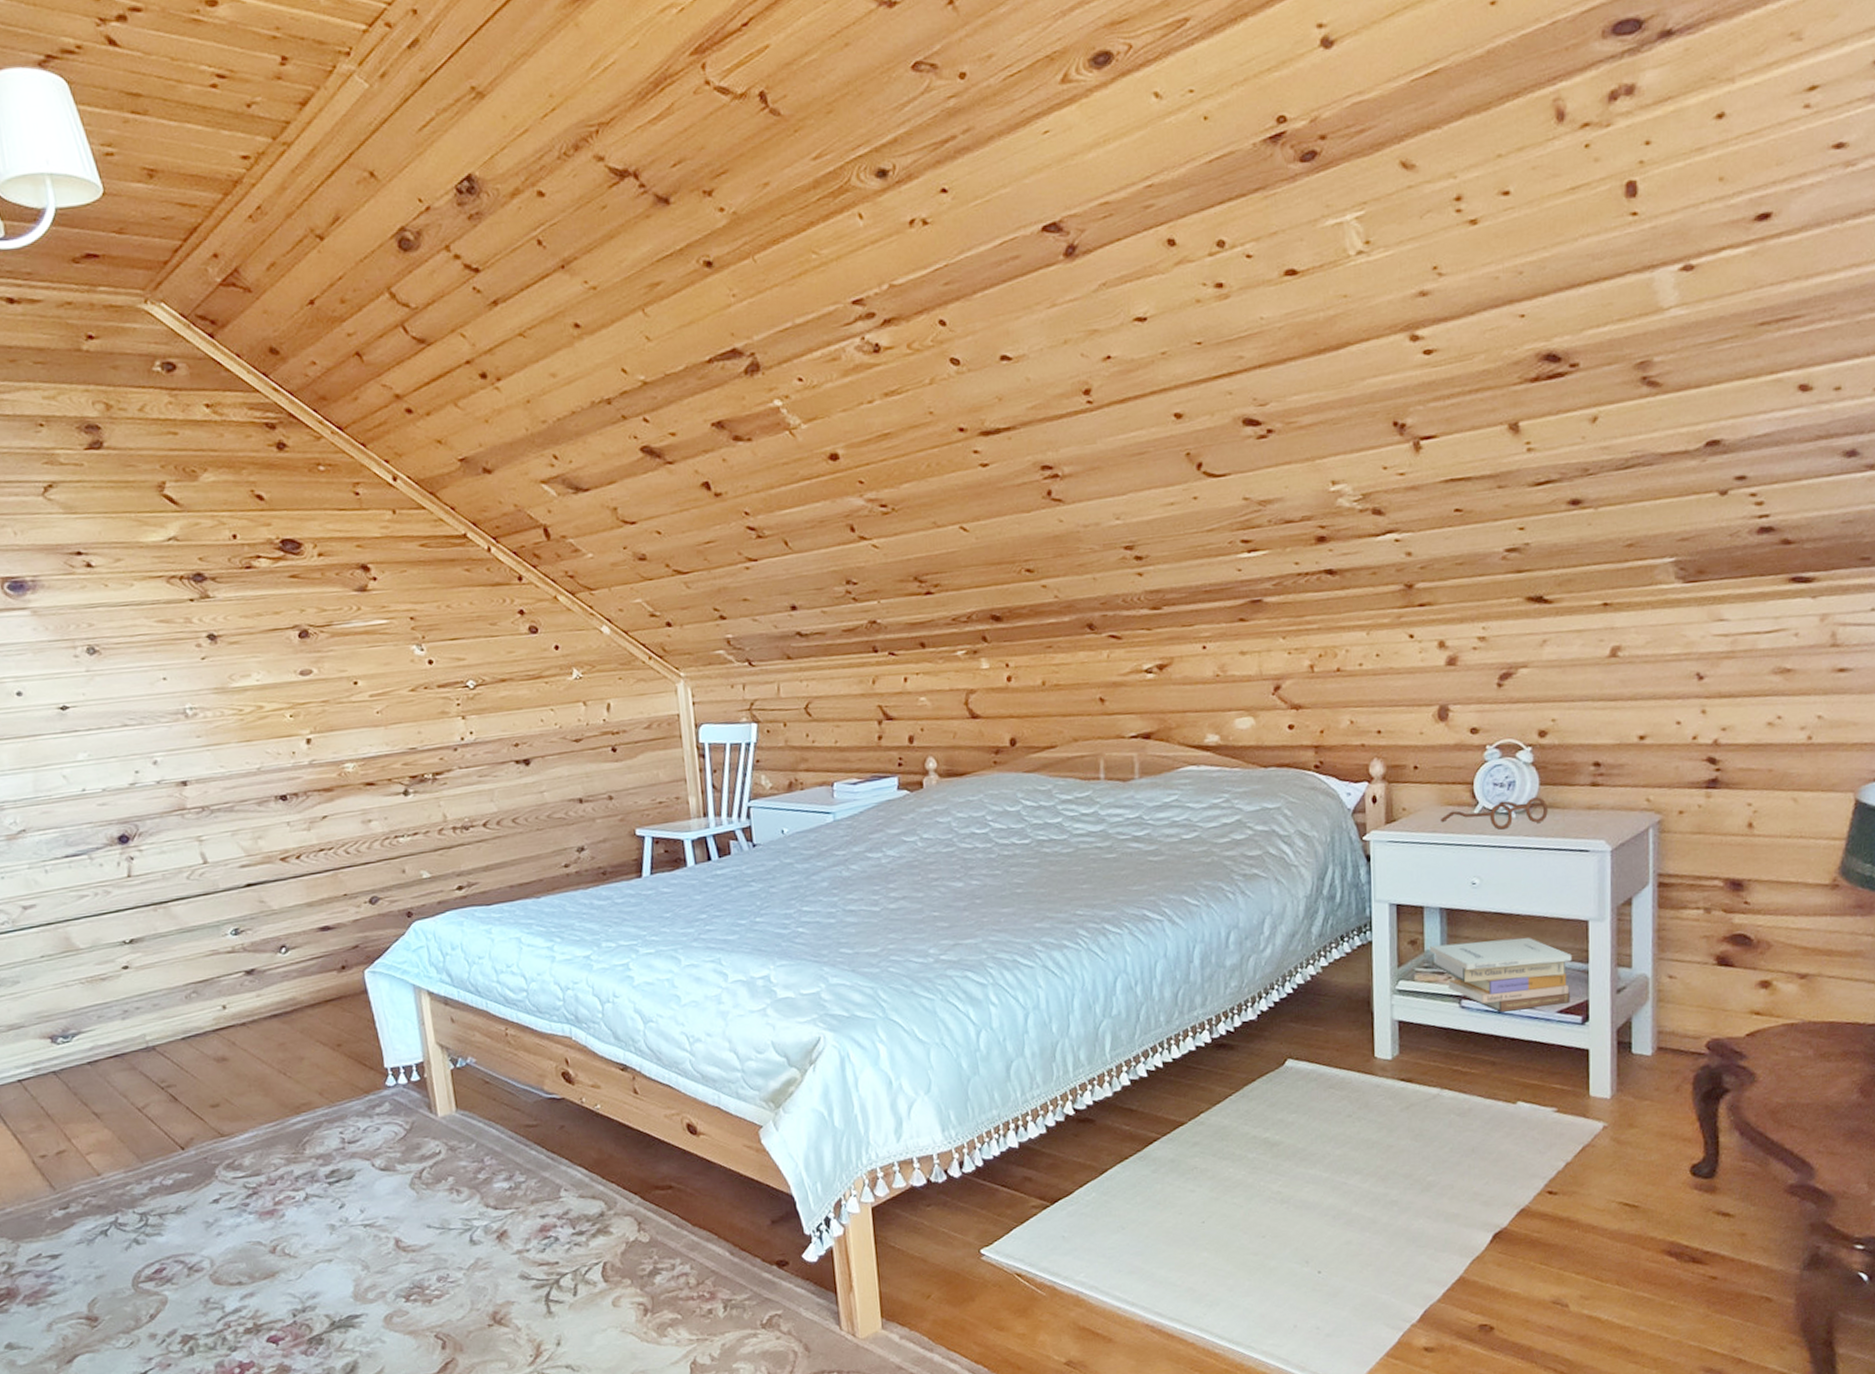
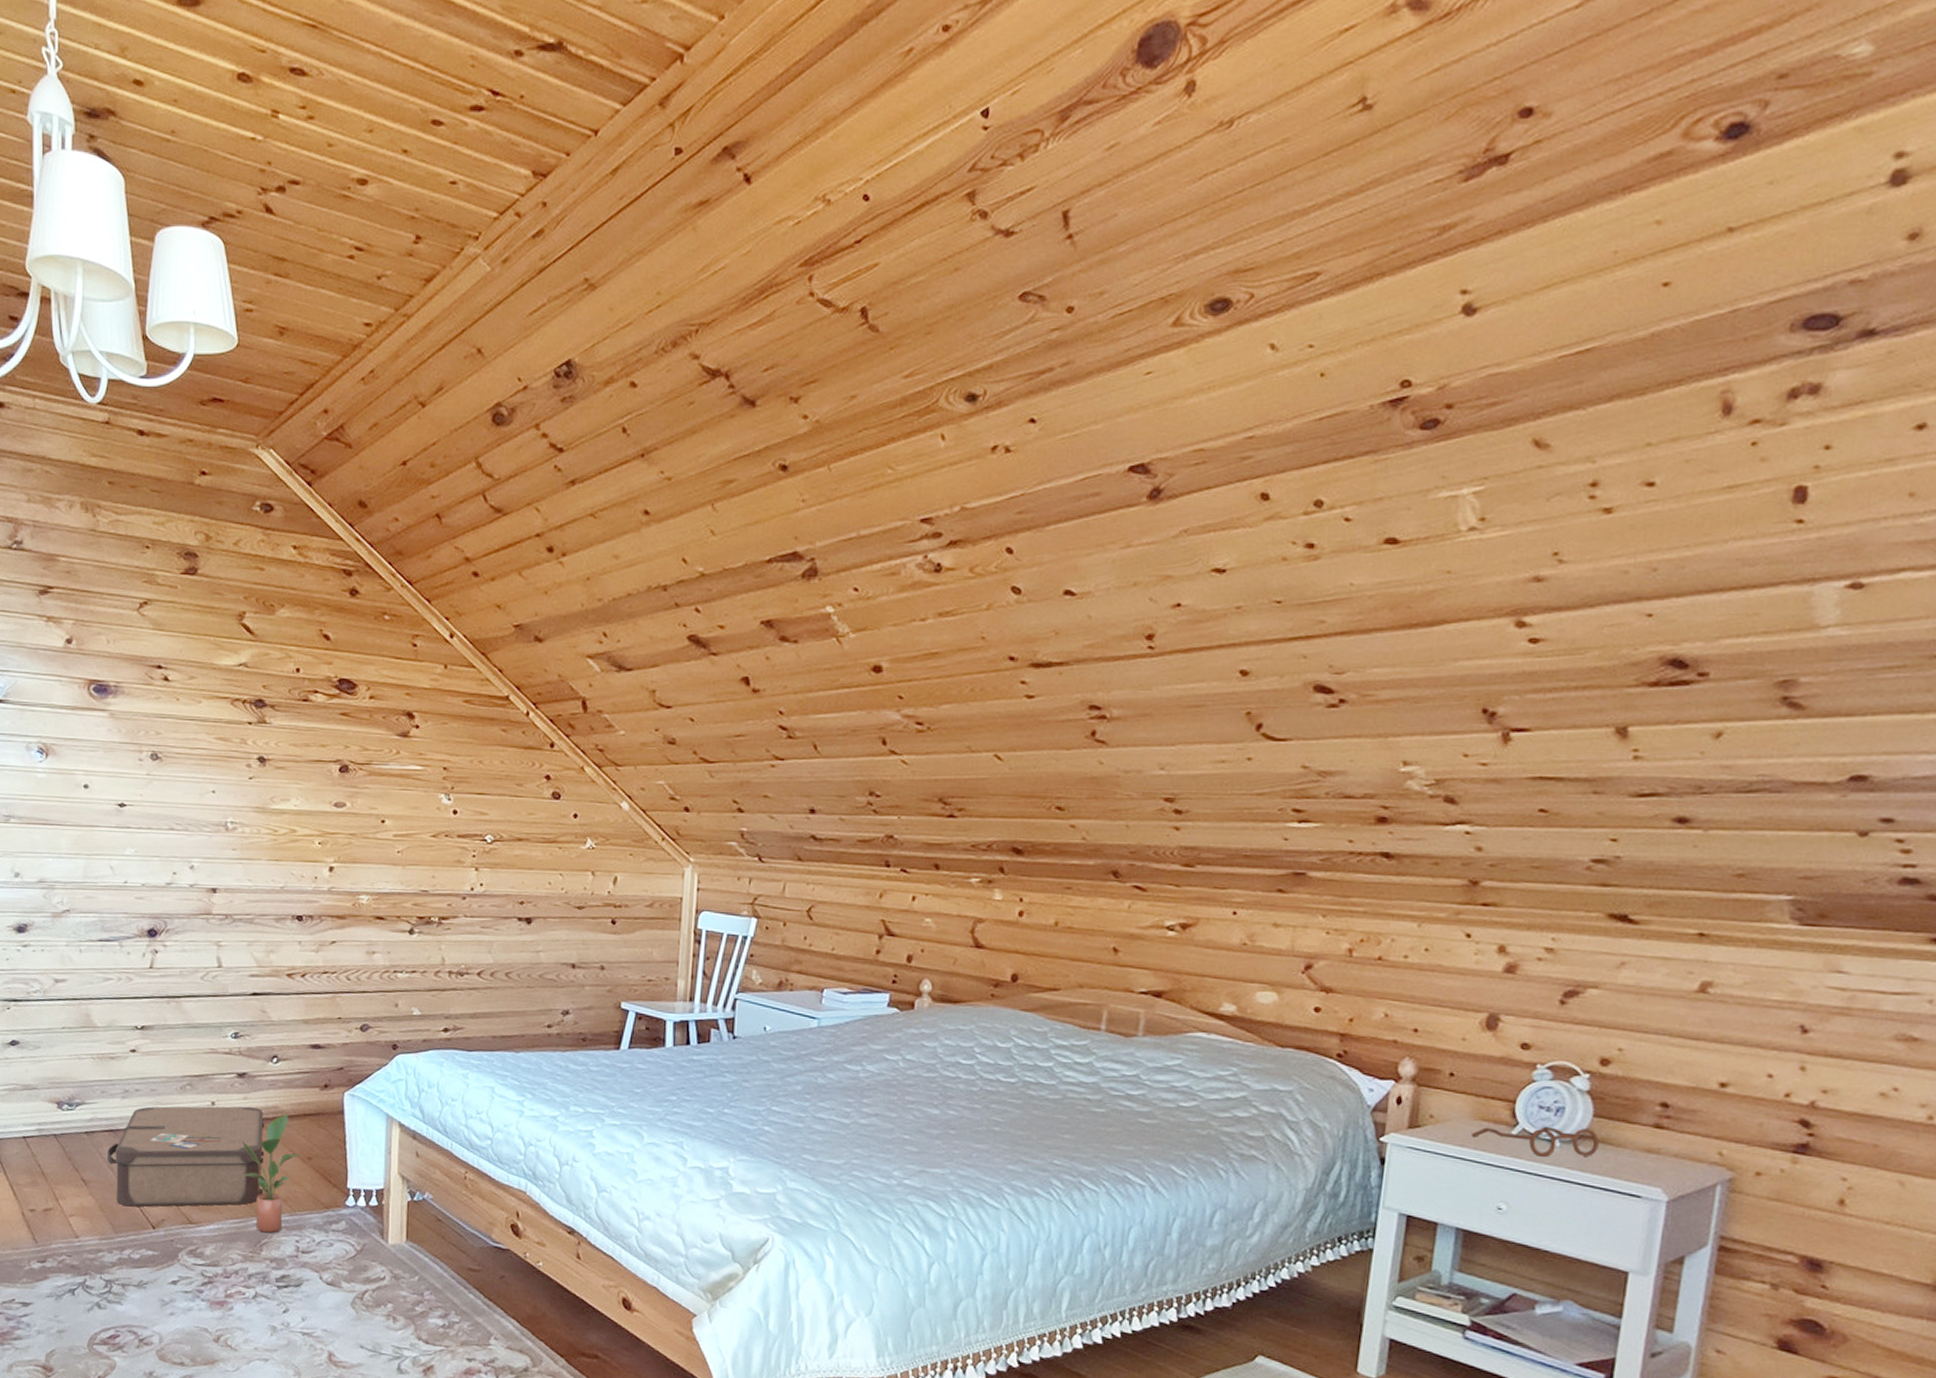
suitcase: none [116,1002,295,1132] -> present [107,1106,265,1207]
potted plant: none [263,1004,329,1131] -> present [242,1114,300,1233]
books: present [1430,937,1572,1012] -> none [1438,1267,1603,1358]

